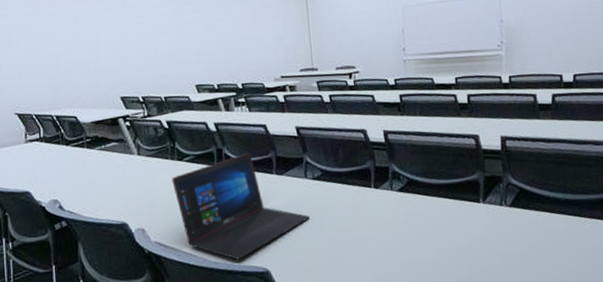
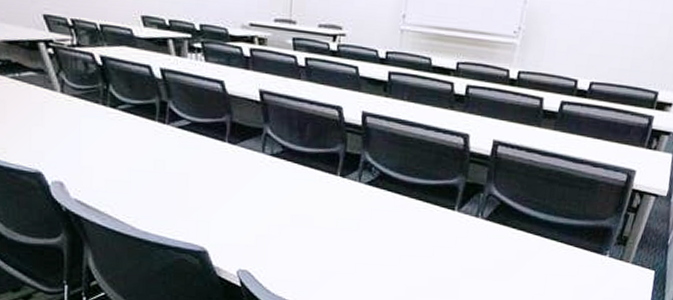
laptop: present [172,153,310,260] -> none [101,111,262,234]

